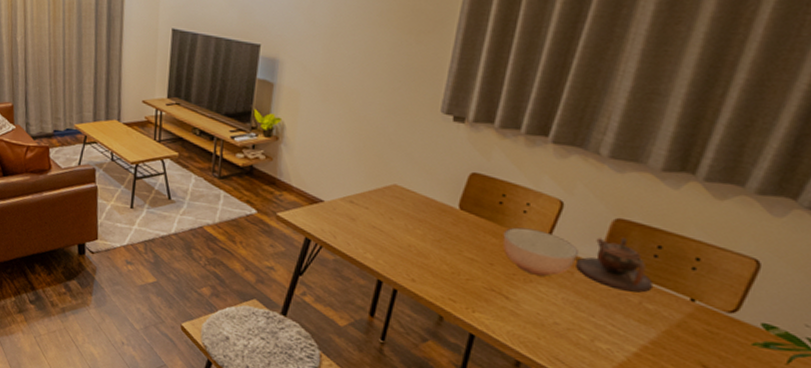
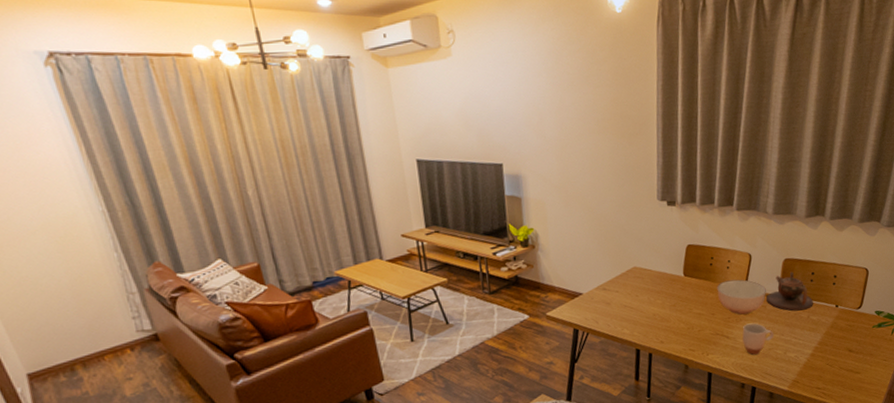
mug: none [528,288,580,331] -> present [742,323,774,355]

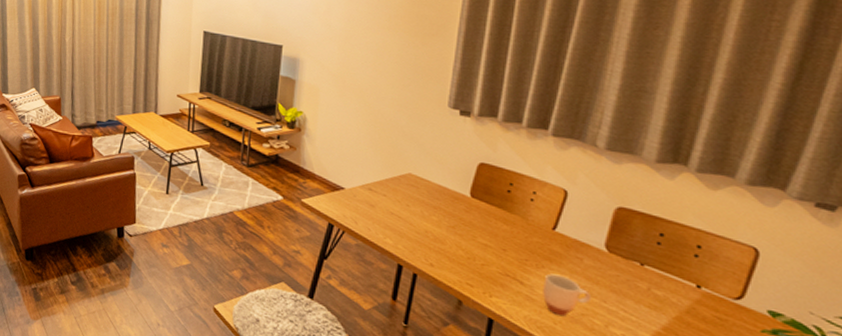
bowl: present [717,279,767,315] -> none [513,214,587,262]
teapot: present [766,271,813,311] -> none [584,225,659,279]

